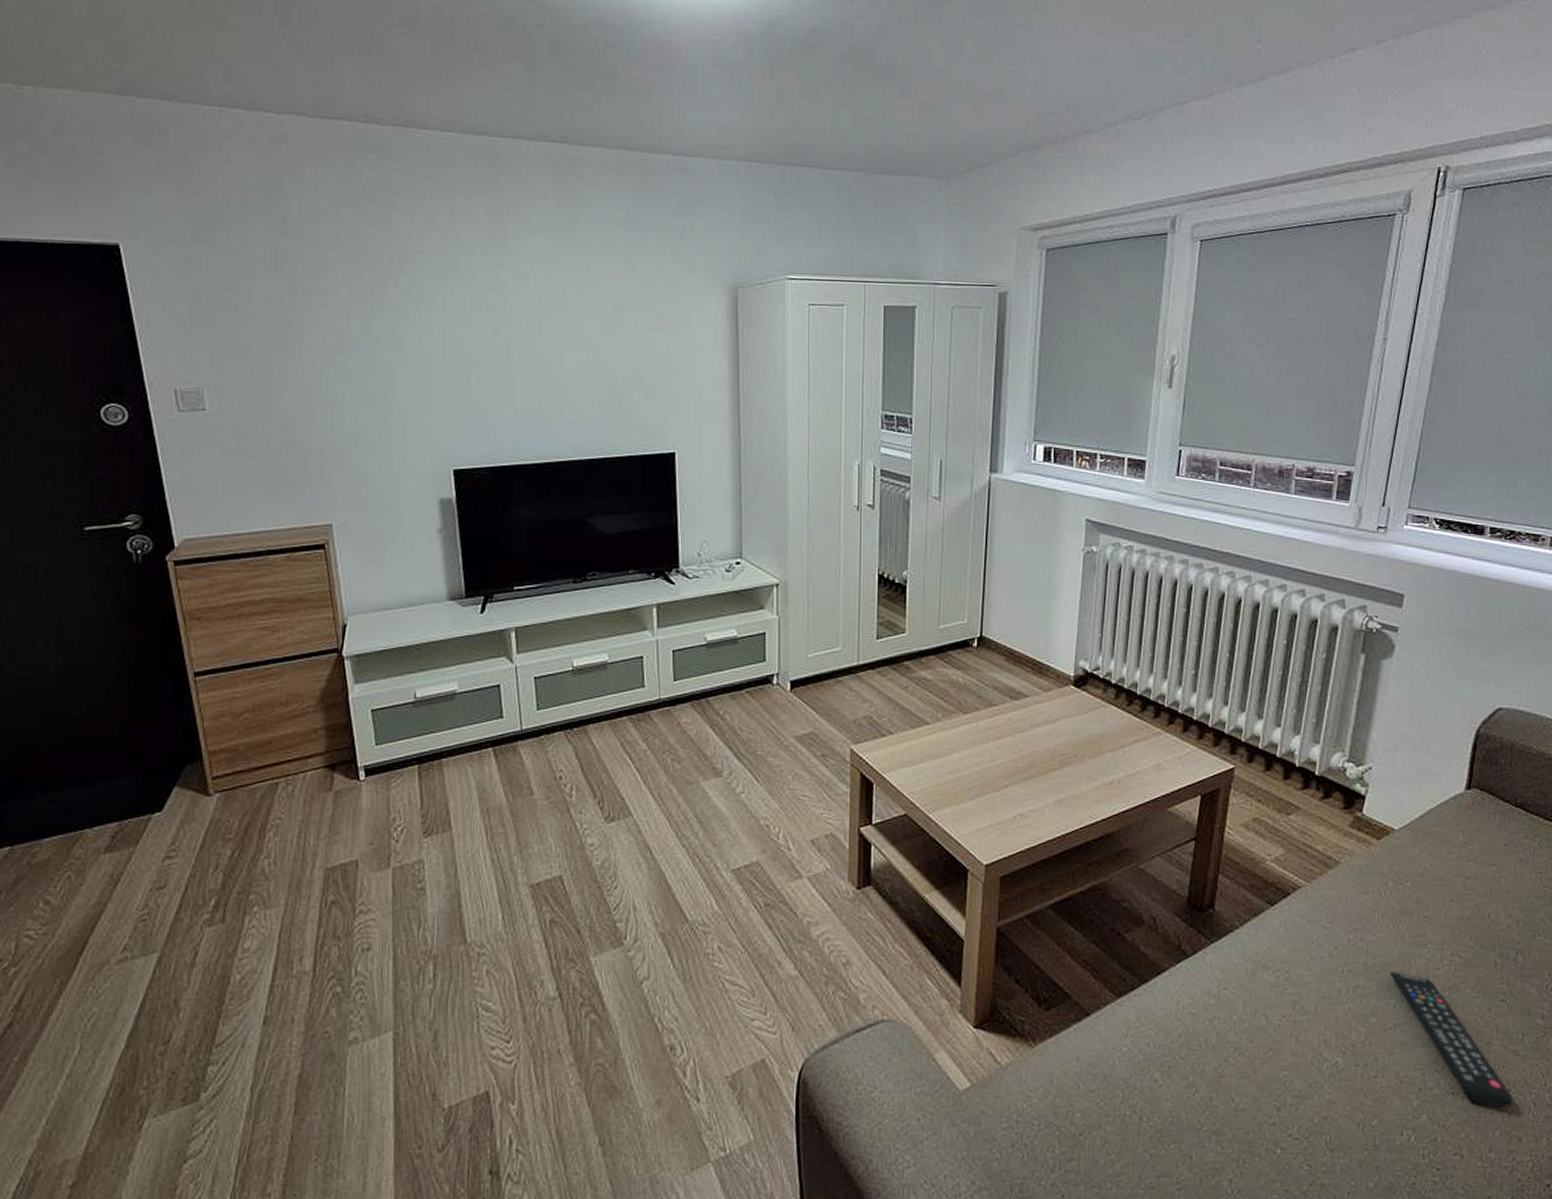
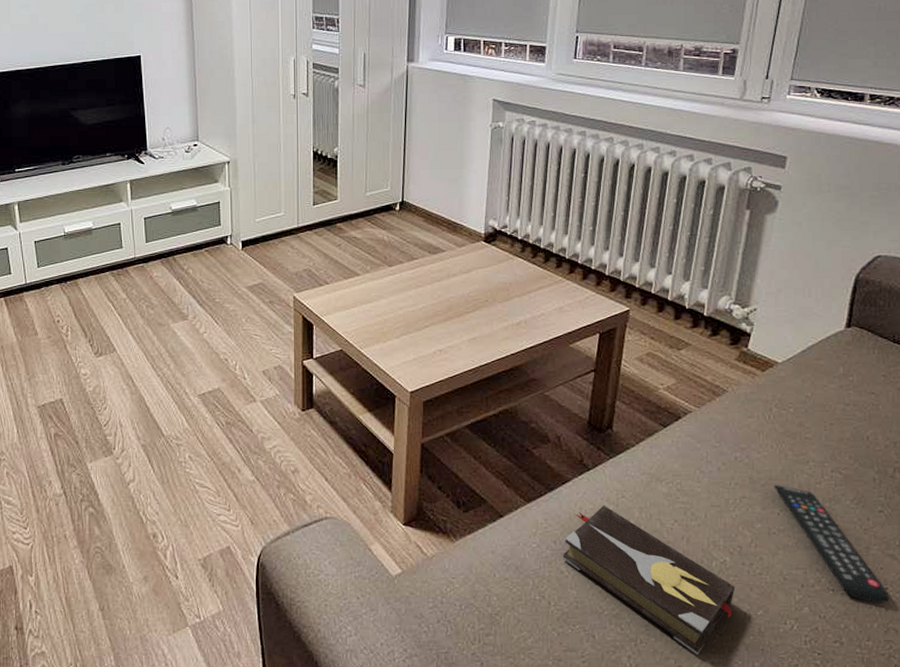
hardback book: none [1156,998,1348,1175] -> present [562,505,736,655]

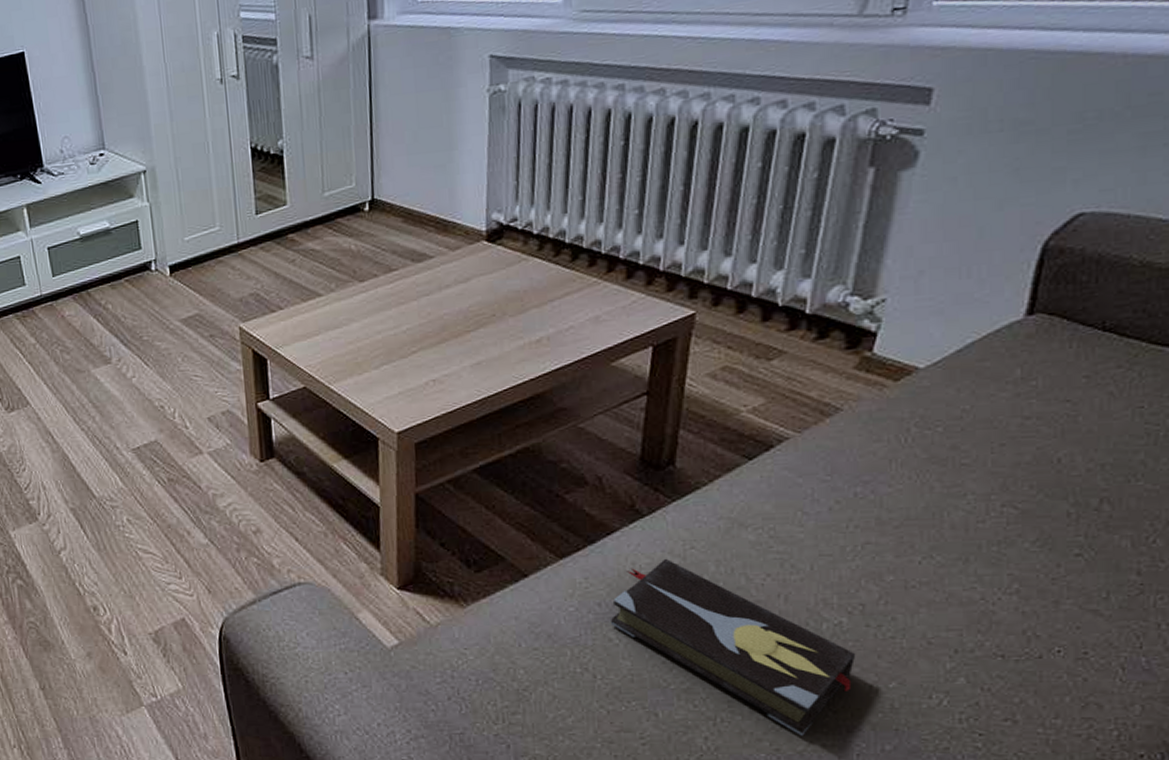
remote control: present [774,485,889,603] -> none [912,526,1089,672]

